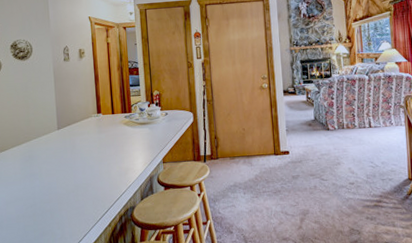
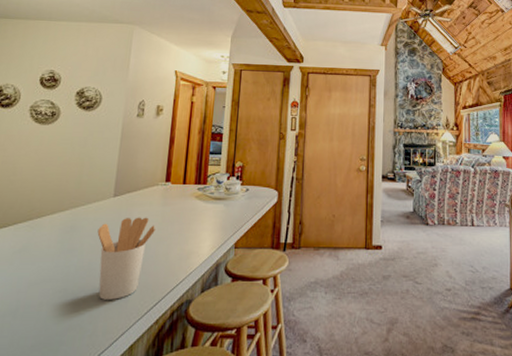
utensil holder: none [50,144,97,211] -> present [97,217,156,300]

